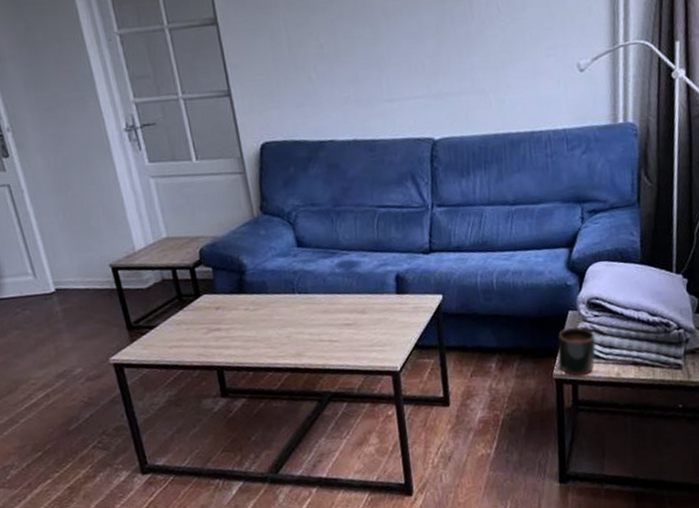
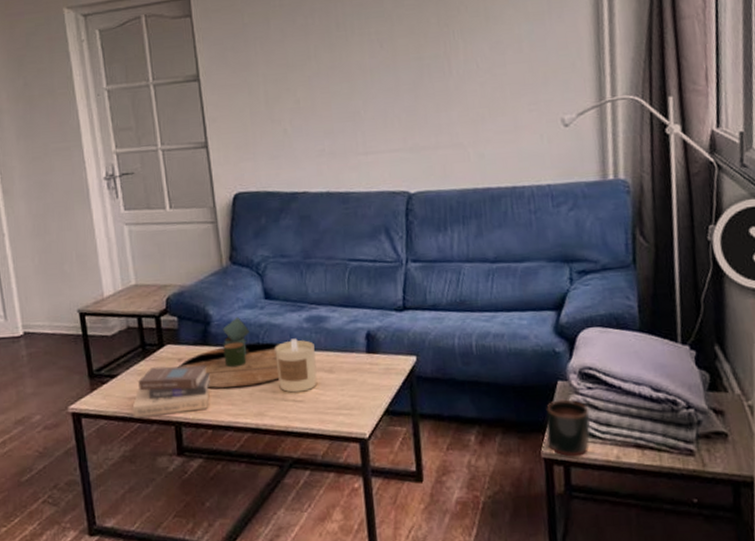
books: none [173,312,250,366] -> present [132,365,211,419]
decorative tray: none [217,265,315,333] -> present [179,316,281,388]
candle: none [309,283,351,334] -> present [274,338,318,393]

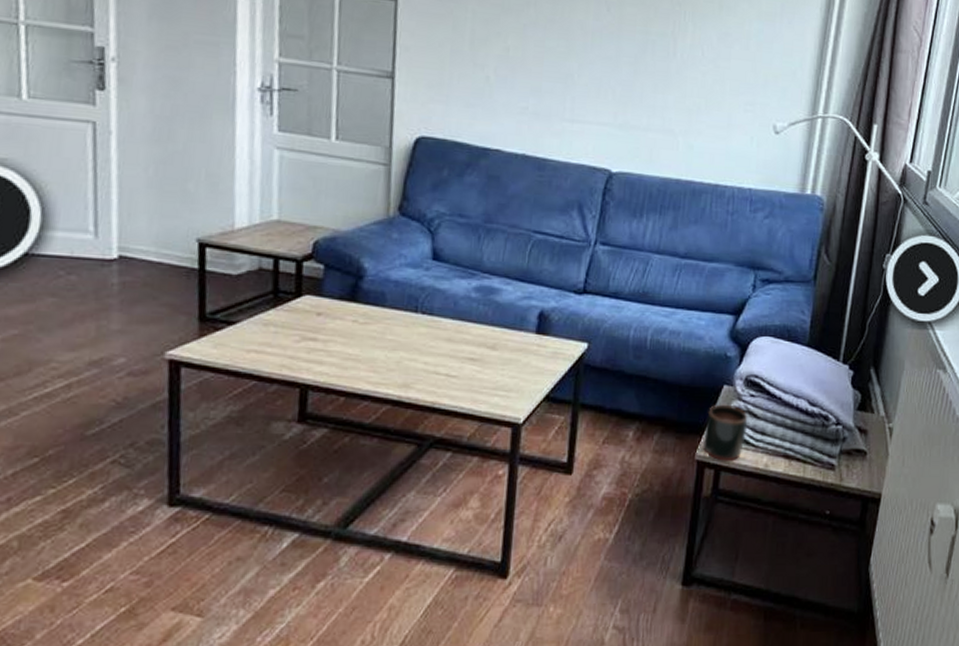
books: present [132,365,211,419] -> none [248,318,353,376]
decorative tray: present [179,316,281,388] -> none [316,274,442,353]
candle: present [274,338,318,393] -> none [432,307,480,367]

